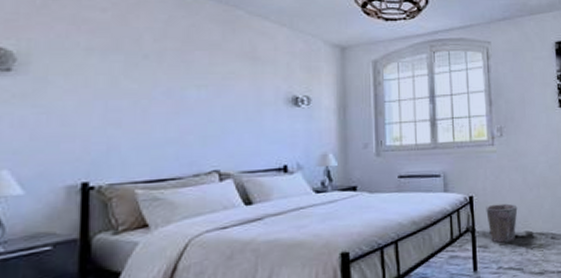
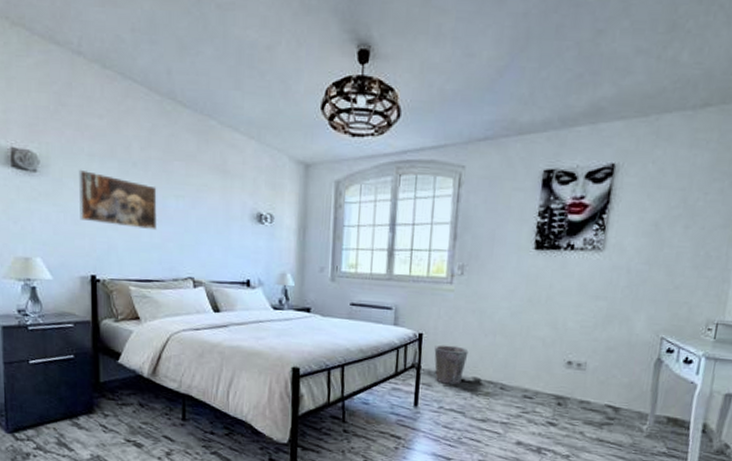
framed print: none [69,65,175,124] -> present [79,169,158,231]

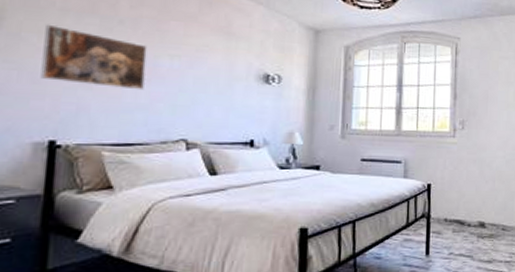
waste bin: present [434,344,469,385] -> none [442,193,473,230]

